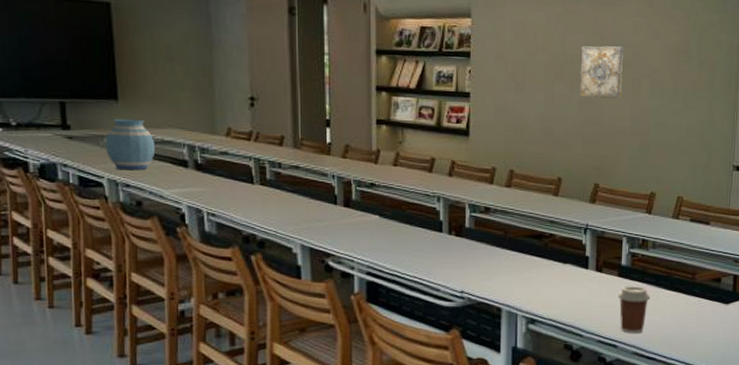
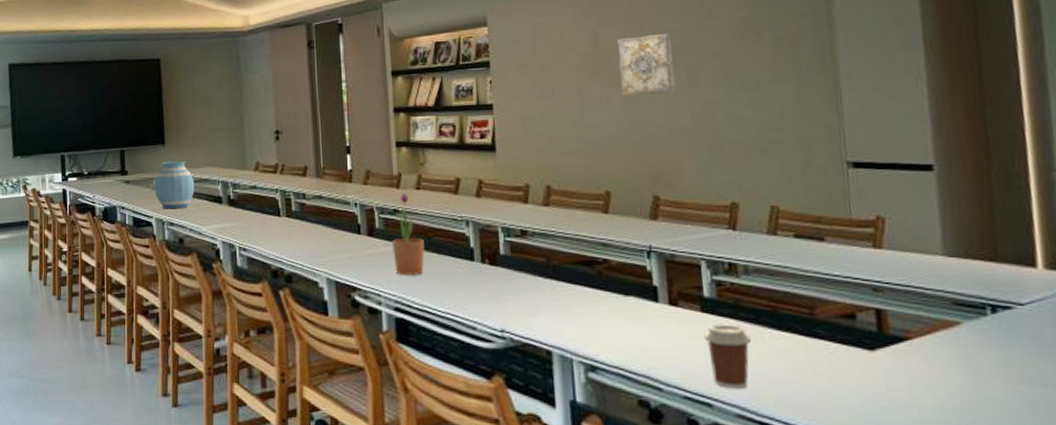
potted plant: none [368,168,398,243] -> present [392,193,425,275]

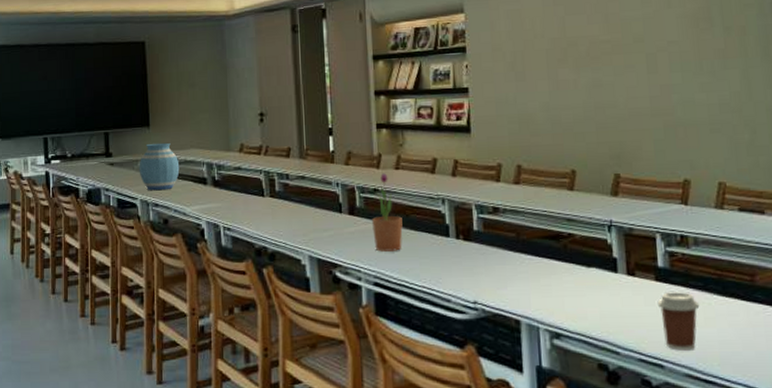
wall art: present [617,34,676,96] -> none [583,22,636,81]

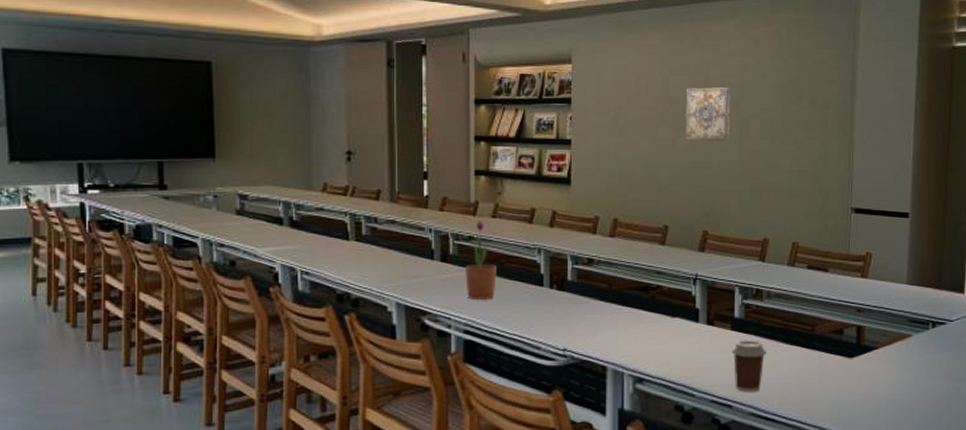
vase: present [139,142,180,191] -> none [201,177,251,230]
wall art: none [583,22,636,81] -> present [686,87,731,141]

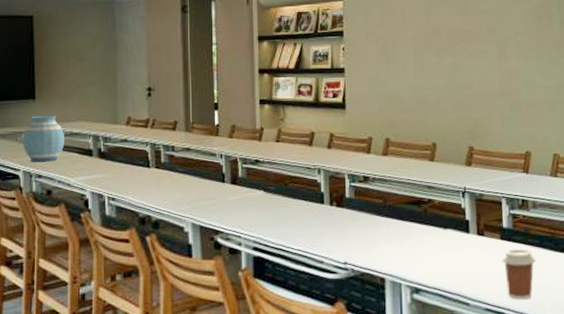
vase: none [201,177,251,230] -> present [22,115,65,162]
potted plant: present [465,221,497,300] -> none [253,145,281,218]
wall art: present [686,87,731,141] -> none [446,14,489,64]

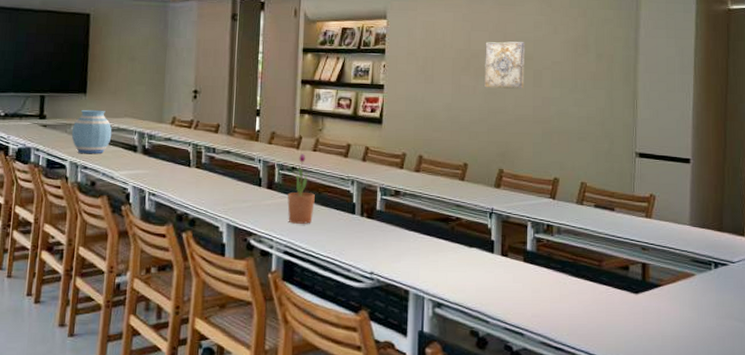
potted plant: none [253,145,281,218] -> present [287,154,315,224]
wall art: none [446,14,489,64] -> present [484,41,526,89]
coffee cup: present [502,249,536,300] -> none [523,272,557,322]

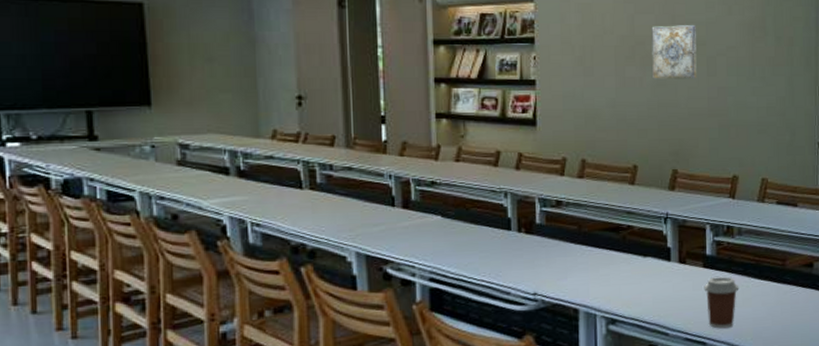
vase: present [71,109,112,154] -> none [136,125,193,182]
potted plant: present [287,154,315,224] -> none [429,165,462,246]
coffee cup: none [523,272,557,322] -> present [704,277,739,329]

